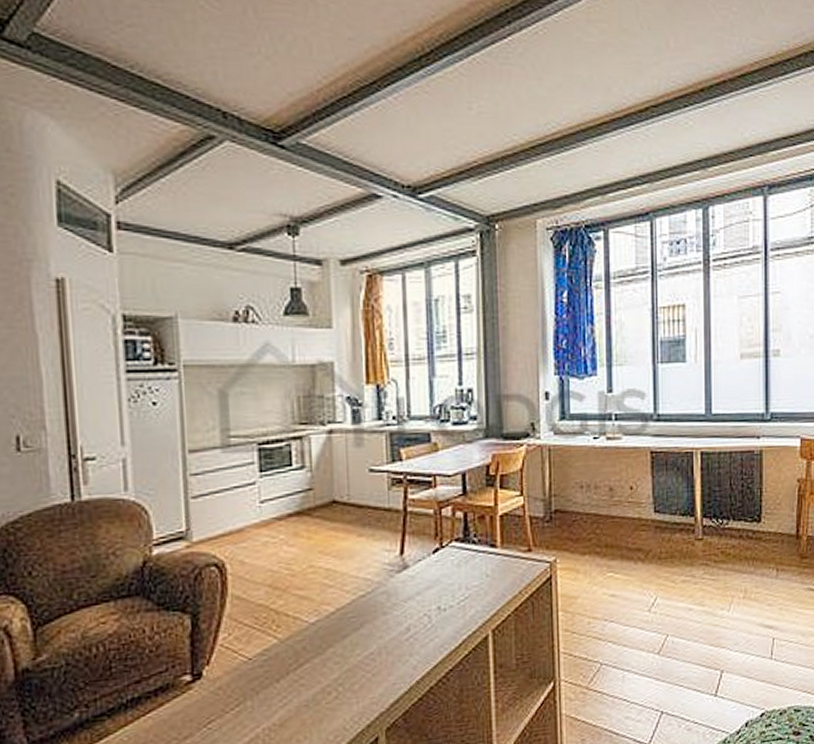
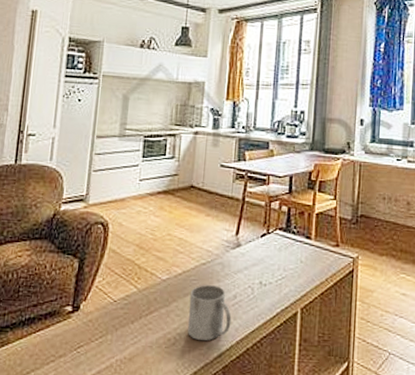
mug: none [349,619,407,688] -> present [187,285,232,341]

